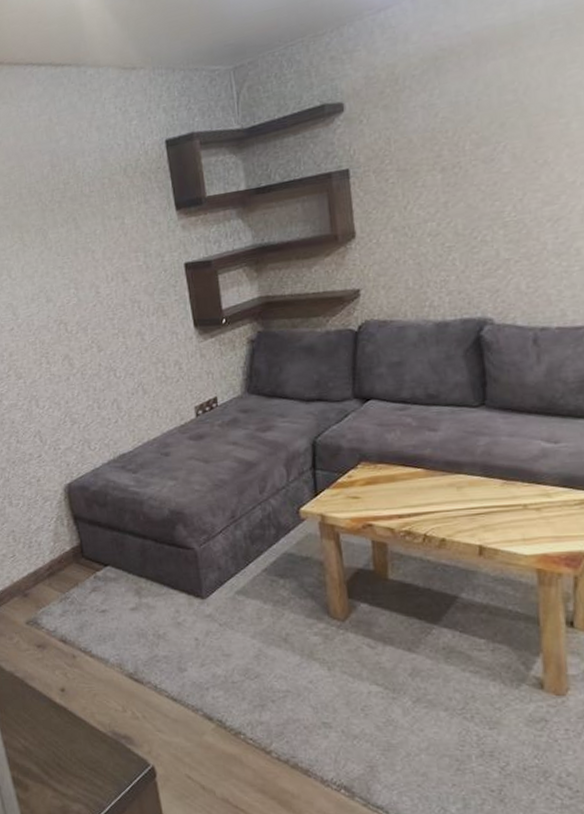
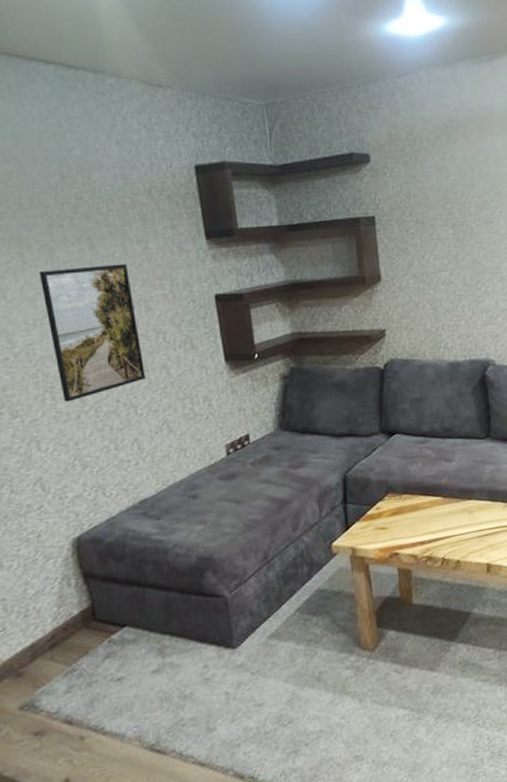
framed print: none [36,239,123,366] -> present [40,263,145,402]

